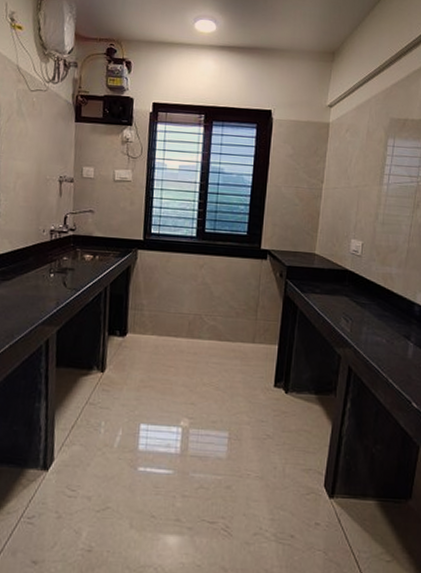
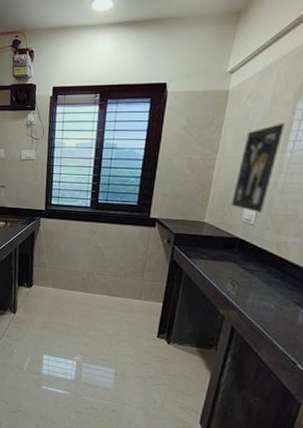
wall art: none [340,157,380,243] -> present [231,122,285,212]

